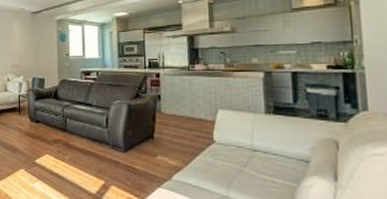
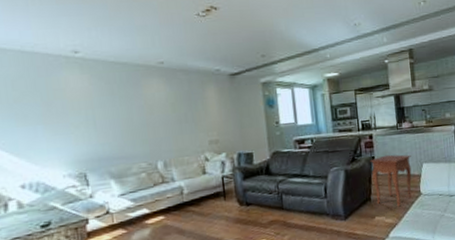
side table: none [155,95,204,151] -> present [370,154,412,207]

